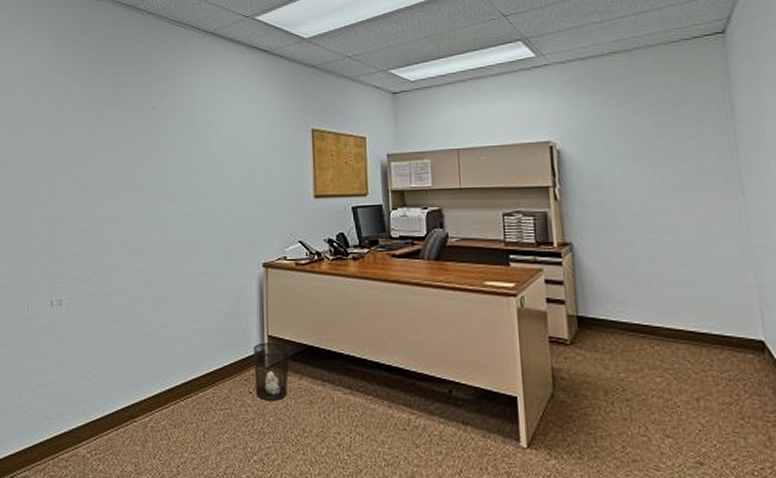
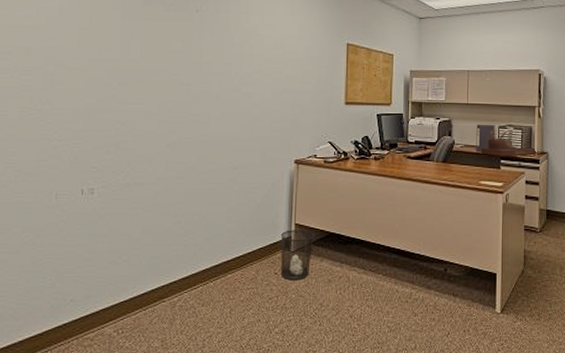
binder: none [474,211,498,247] -> present [476,124,495,153]
desk organizer: none [482,210,559,251] -> present [480,125,538,157]

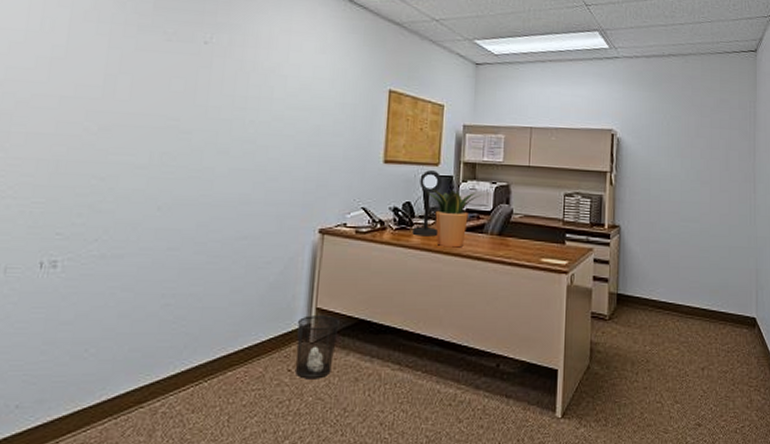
desk lamp: none [371,109,395,164] -> present [412,170,443,237]
potted plant: none [381,124,428,173] -> present [426,188,482,248]
binder: present [476,124,495,153] -> none [537,190,560,224]
desk organizer: present [480,125,538,157] -> none [543,193,609,230]

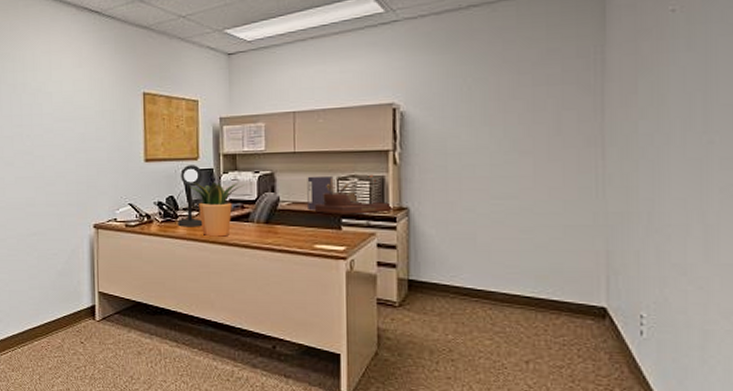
waste bin: present [294,315,340,379] -> none [85,298,120,351]
binder: none [537,190,560,224] -> present [307,175,332,211]
desk organizer: none [543,193,609,230] -> present [314,174,394,215]

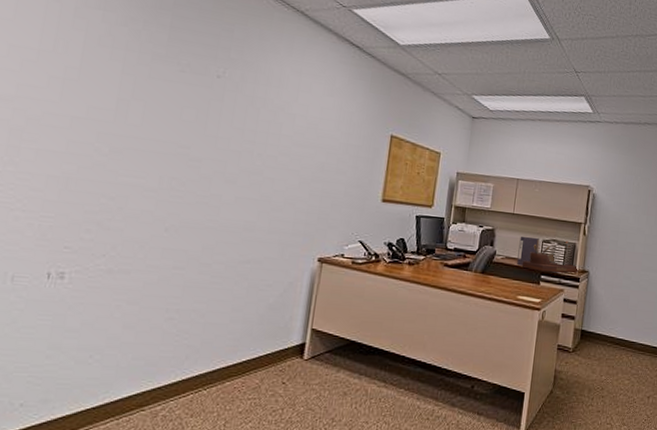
desk lamp: present [178,165,203,227] -> none [404,211,435,271]
potted plant: present [188,182,245,237] -> none [419,227,469,282]

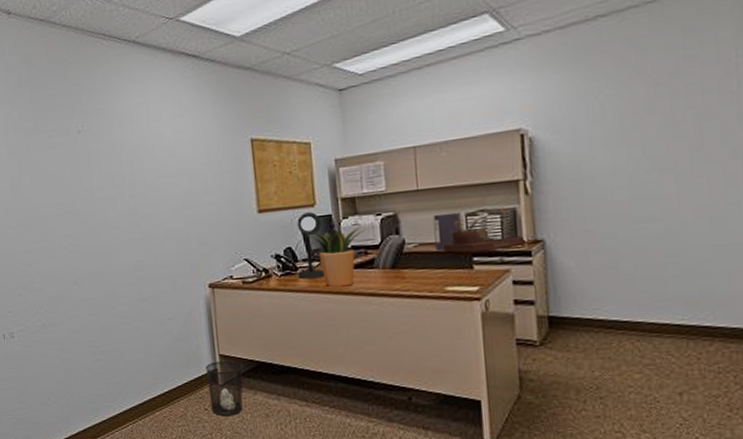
waste bin: none [288,335,333,392] -> present [206,361,243,417]
desk lamp: none [404,211,435,271] -> present [297,212,326,280]
potted plant: none [419,227,469,282] -> present [306,228,367,288]

